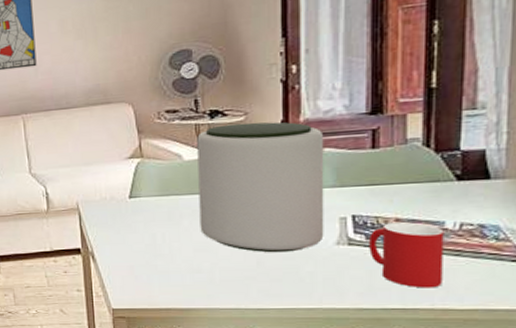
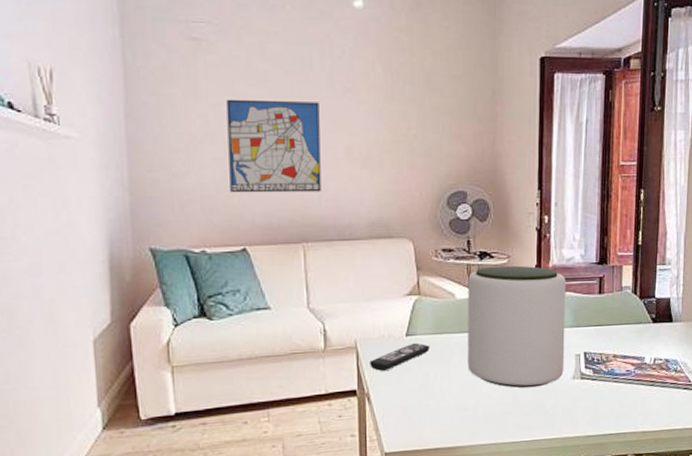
remote control: none [92,204,156,231] -> present [370,342,430,371]
cup: present [369,222,444,288] -> none [595,358,644,415]

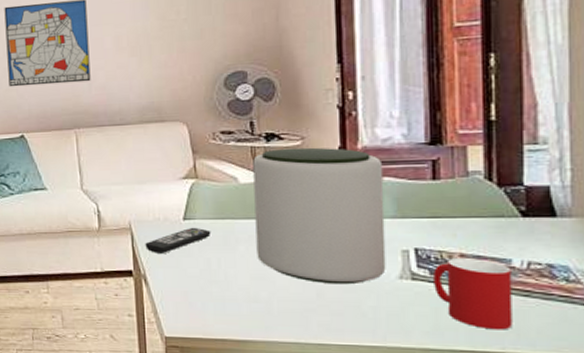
cup: none [595,358,644,415] -> present [433,258,512,330]

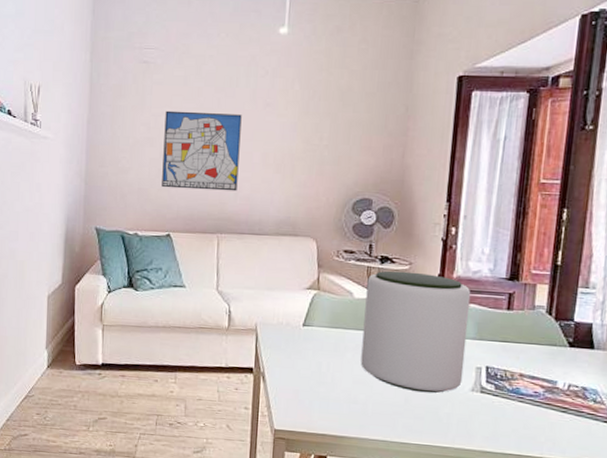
remote control: present [145,227,211,253] -> none [267,333,325,355]
cup: present [433,258,512,330] -> none [496,377,556,439]

